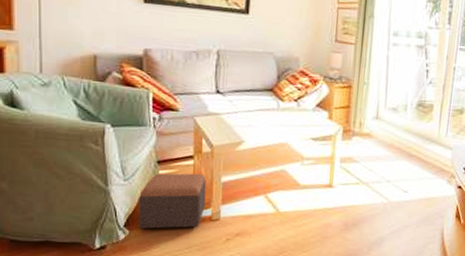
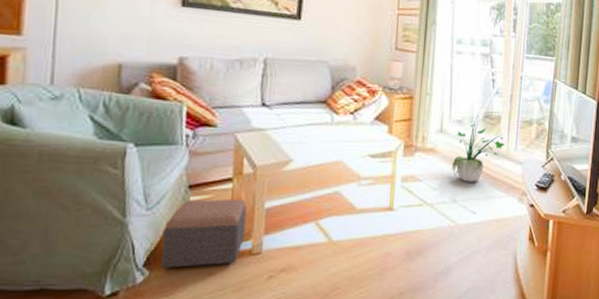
potted plant: none [385,103,437,165] -> present [451,115,505,182]

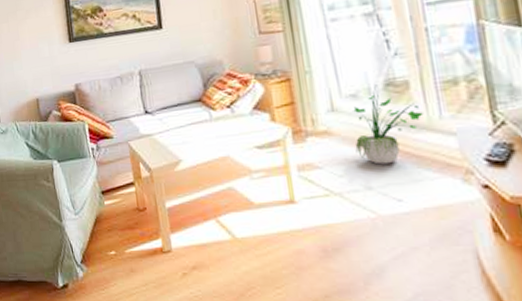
footstool: present [161,199,247,268] -> none [90,201,154,264]

